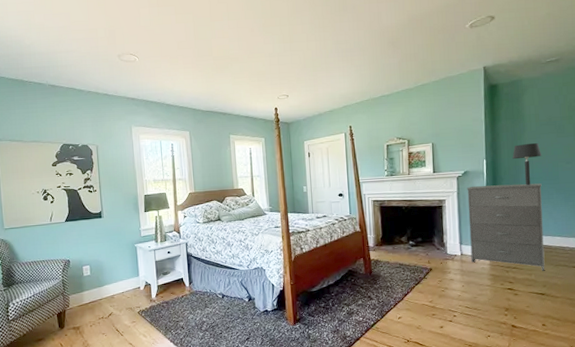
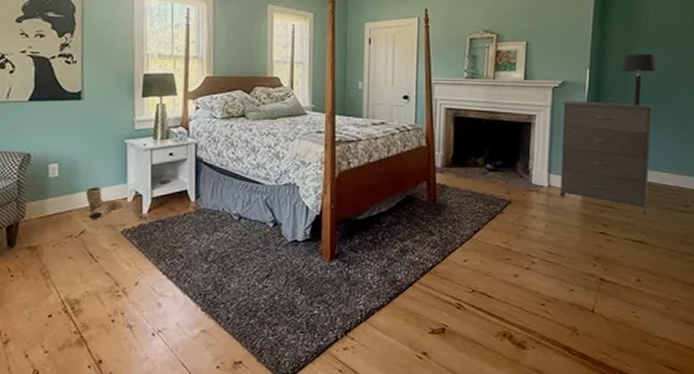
boots: none [110,280,139,304] -> present [85,187,125,219]

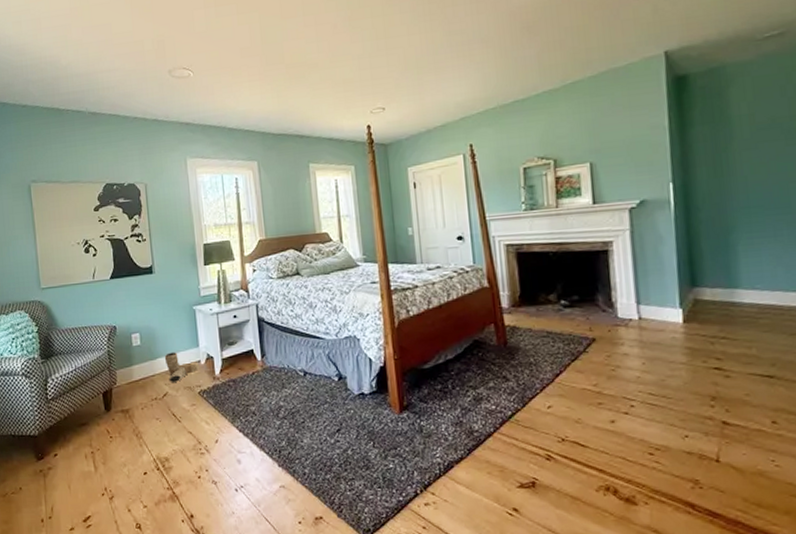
dresser: present [560,100,653,214] -> none [645,214,773,343]
table lamp: present [621,54,657,106] -> none [714,156,762,218]

